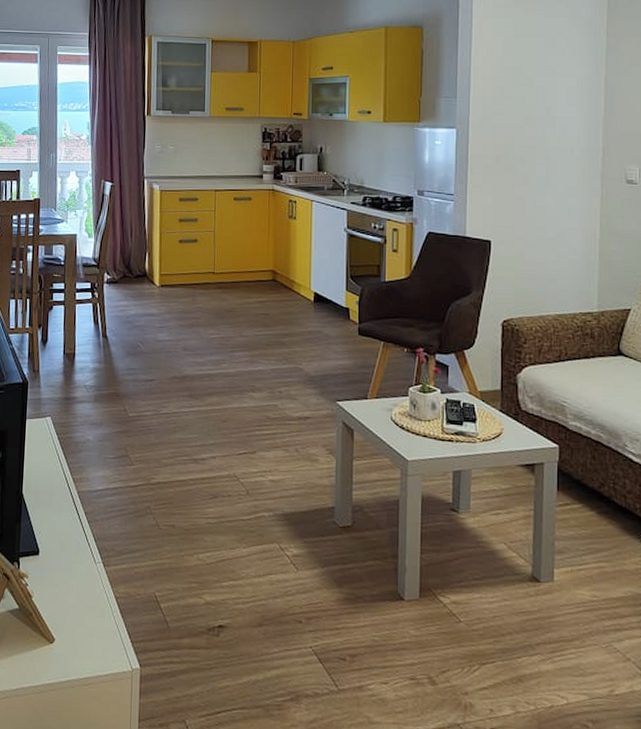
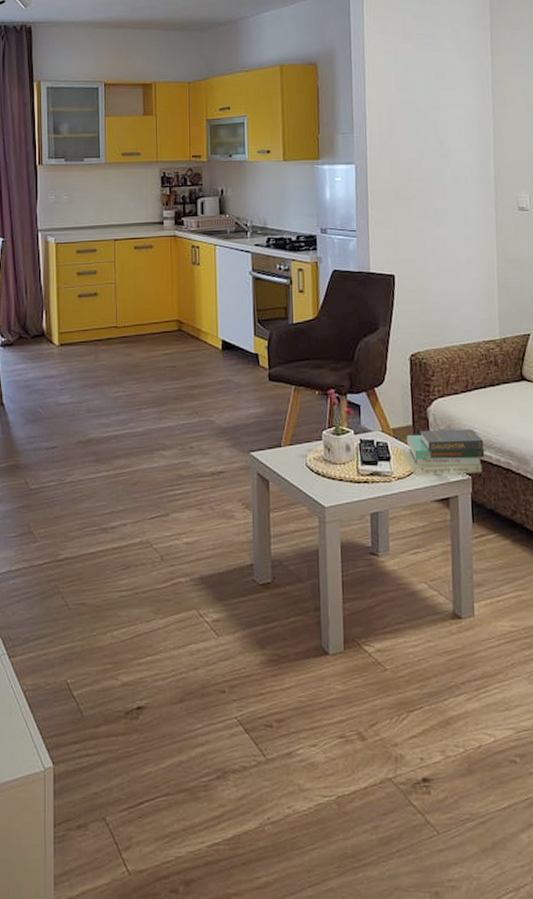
books: none [489,395,575,443] -> present [403,429,485,476]

